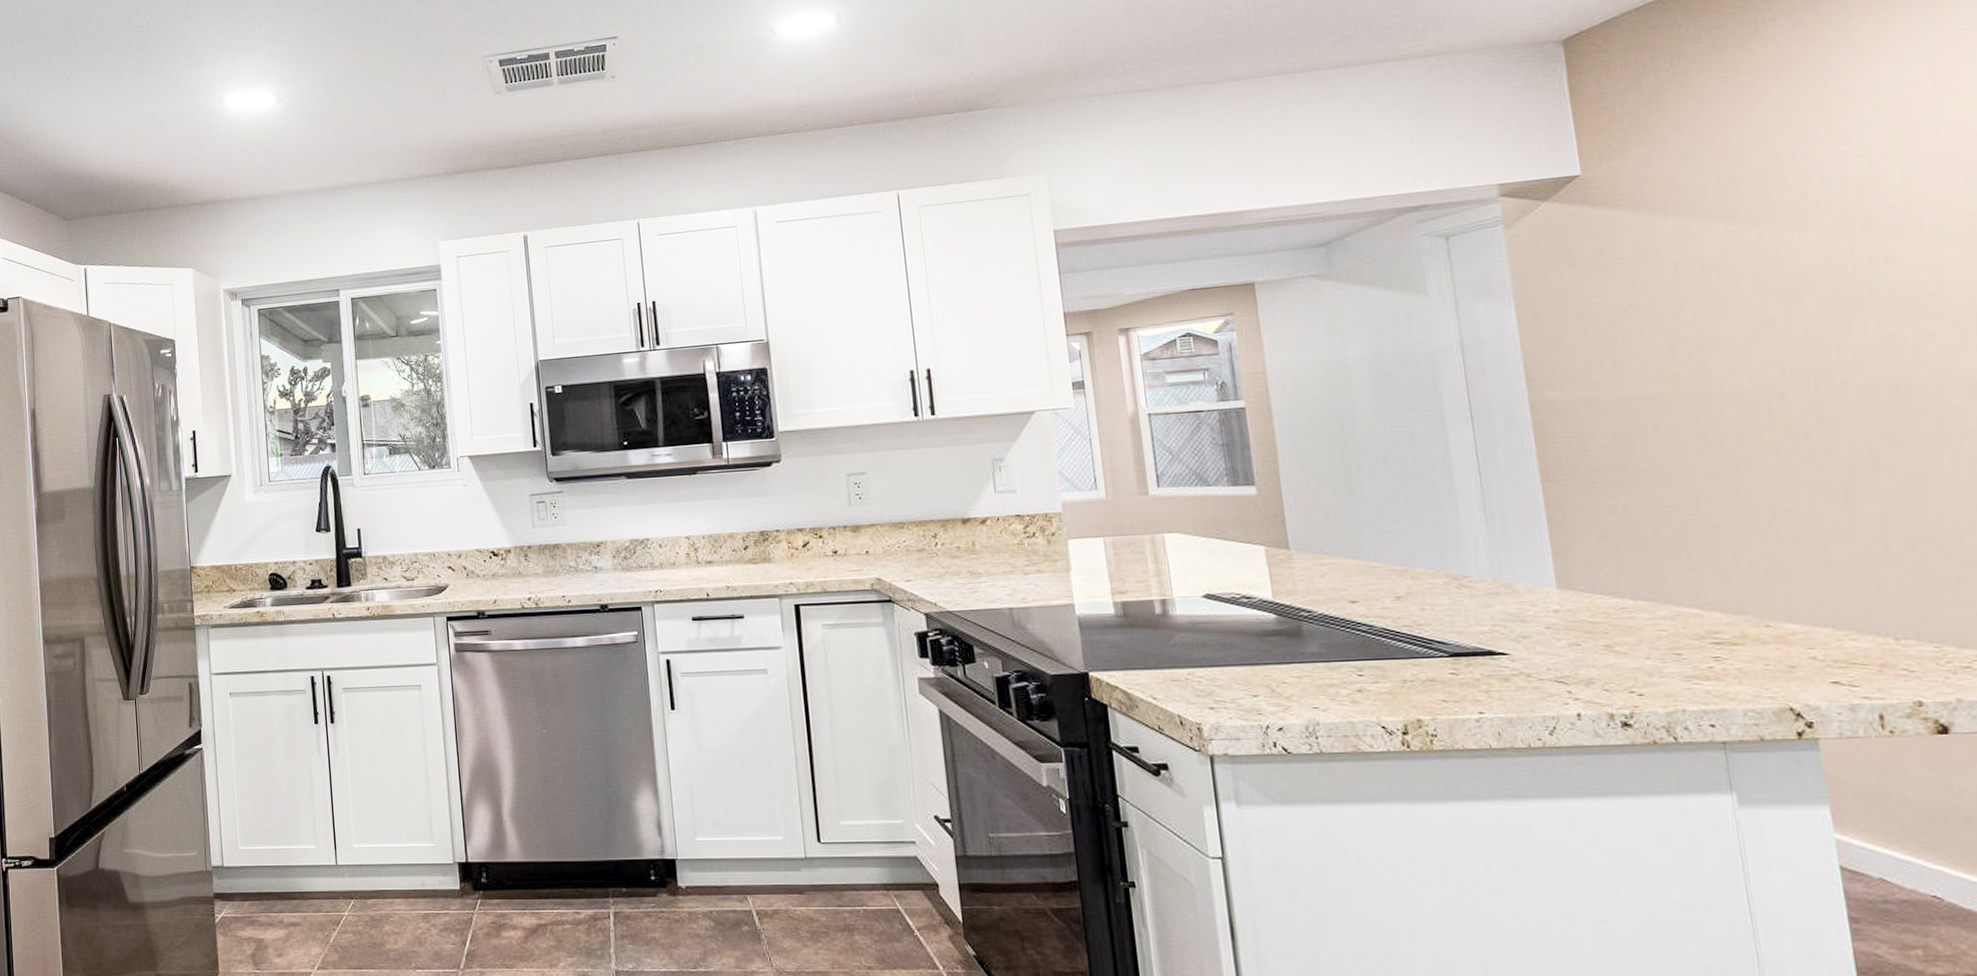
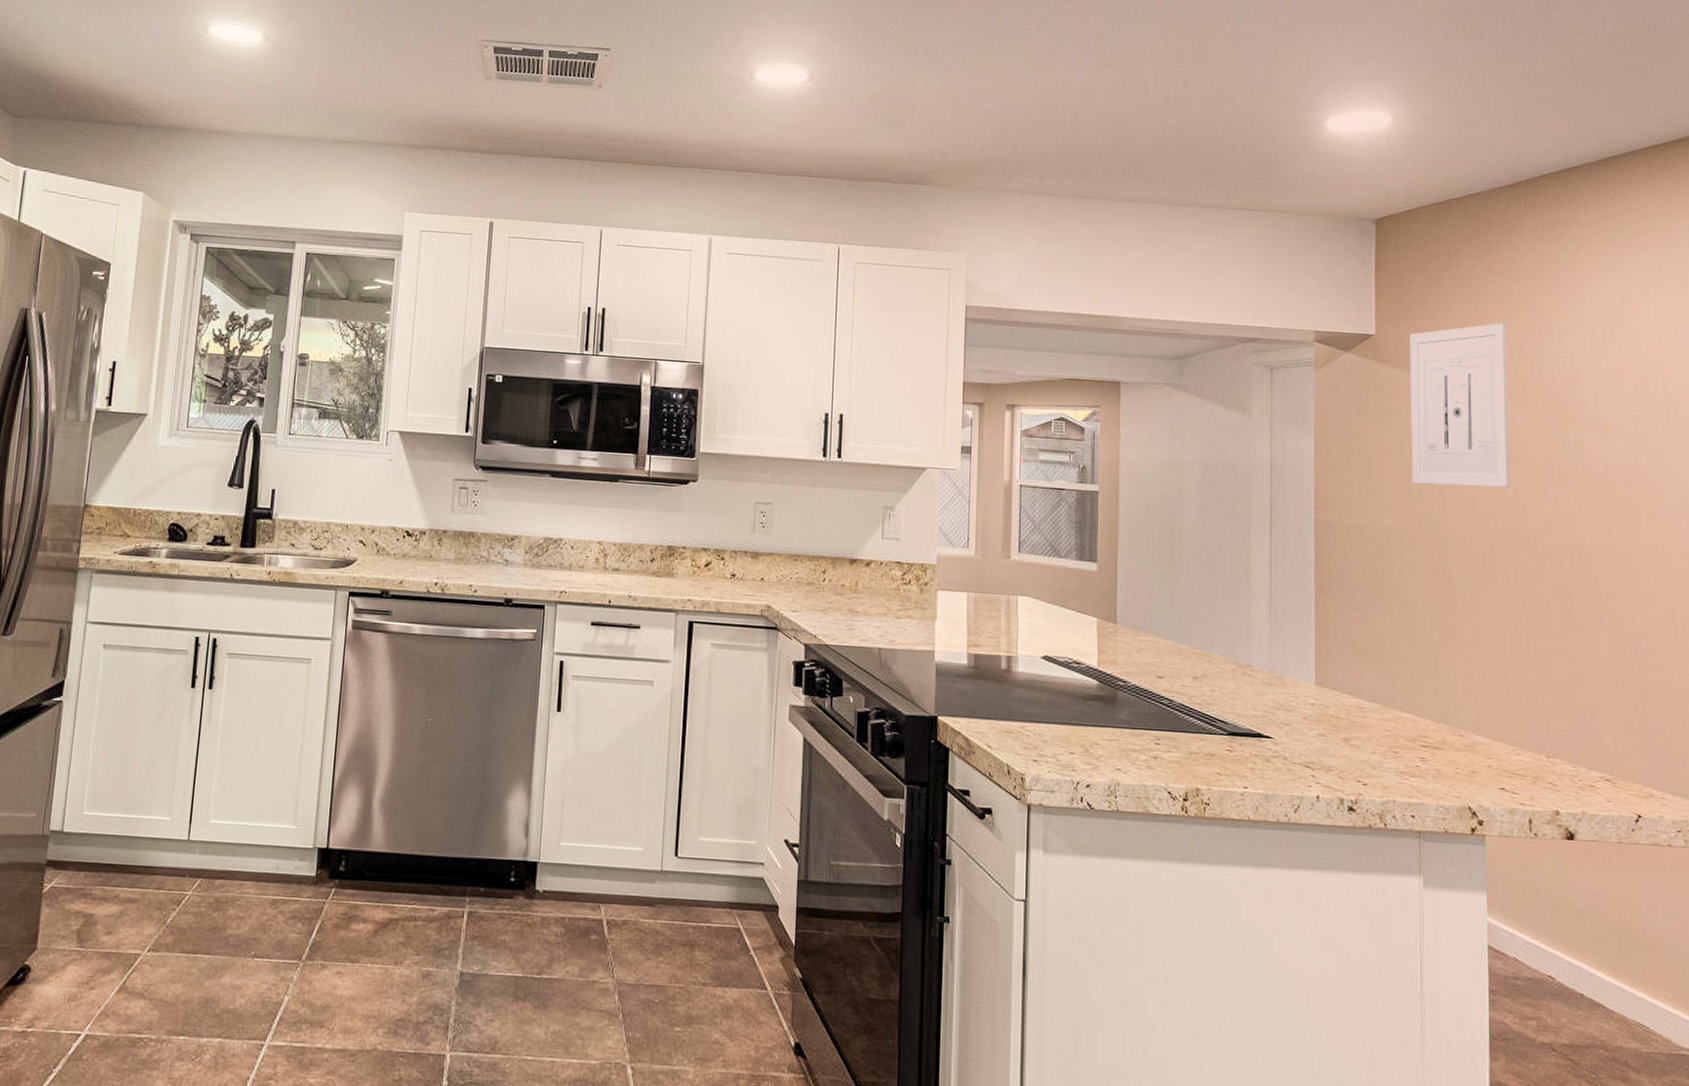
wall art: none [1629,131,1797,340] -> present [1410,323,1510,488]

